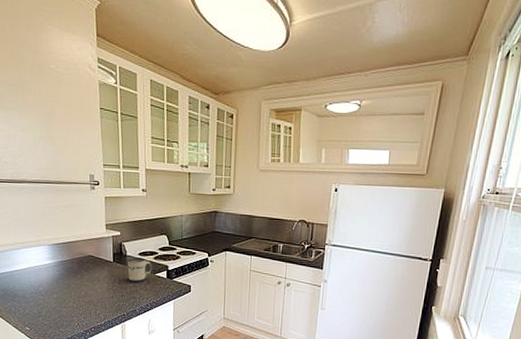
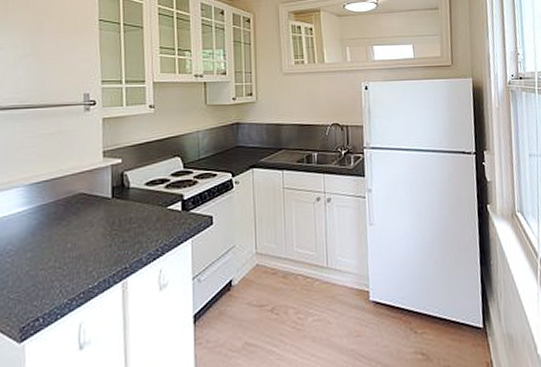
mug: present [127,257,153,282] -> none [130,188,164,222]

